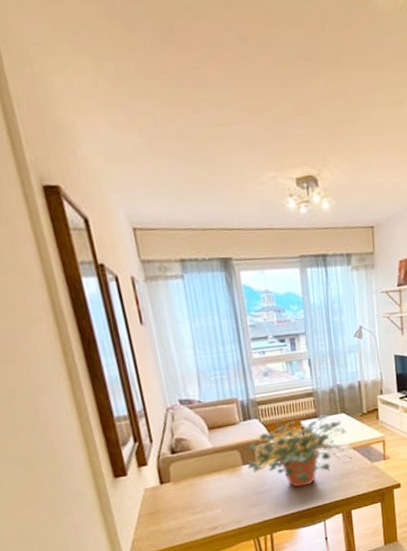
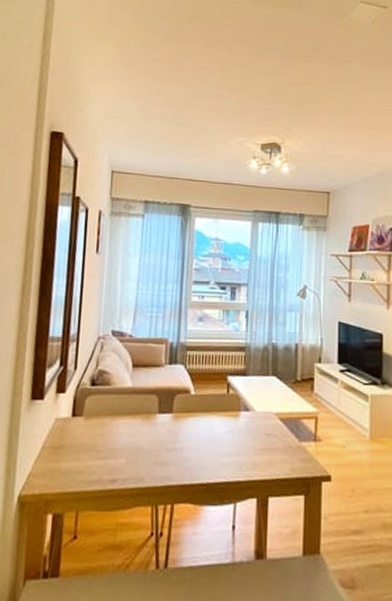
potted plant: present [247,415,355,487] -> none [163,373,282,454]

